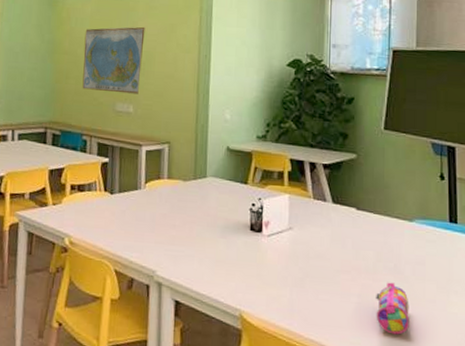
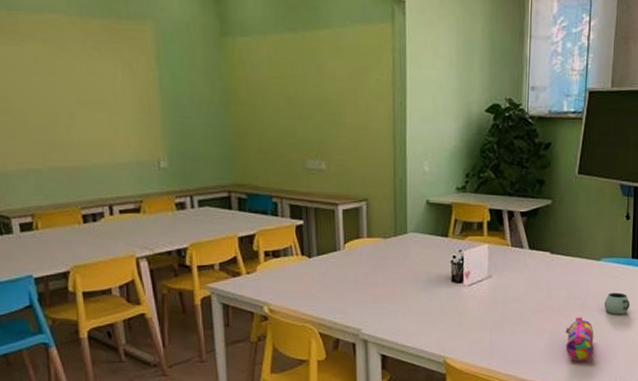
world map: present [82,26,145,94] -> none [263,70,333,149]
mug: none [420,258,451,285] -> present [604,292,630,315]

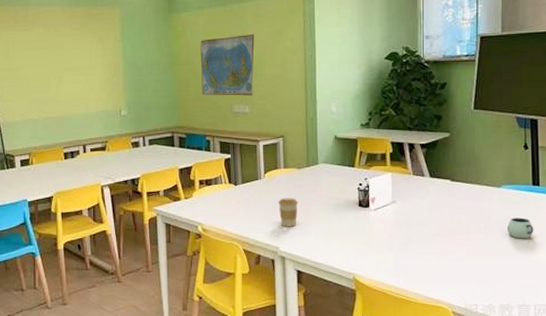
world map: none [263,70,333,149] -> present [200,33,255,96]
coffee cup: none [360,272,384,306] -> present [278,198,298,227]
pencil case: present [565,317,594,362] -> none [470,240,499,283]

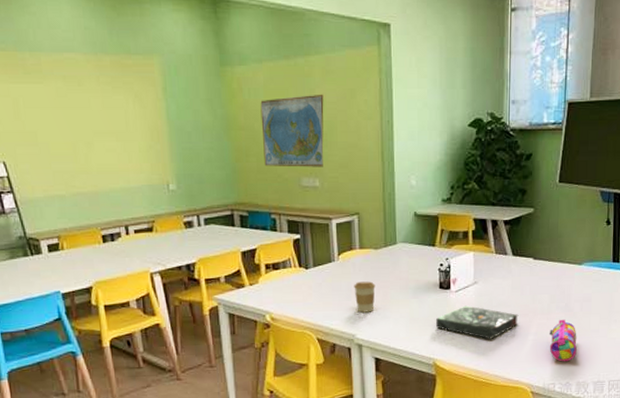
book: none [356,223,438,257] -> present [436,305,519,339]
pencil case: none [470,240,499,283] -> present [549,319,577,362]
mug: present [508,217,534,239] -> none [587,295,612,317]

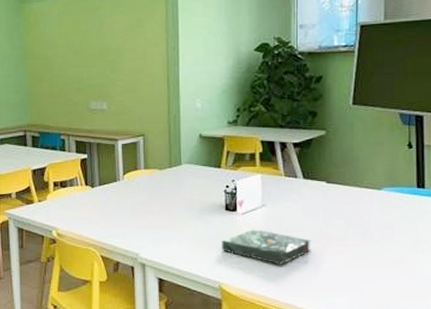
world map: present [260,94,324,167] -> none [54,24,113,92]
coffee cup: present [354,281,376,313] -> none [138,201,160,232]
pencil case: present [549,319,577,362] -> none [347,247,378,293]

